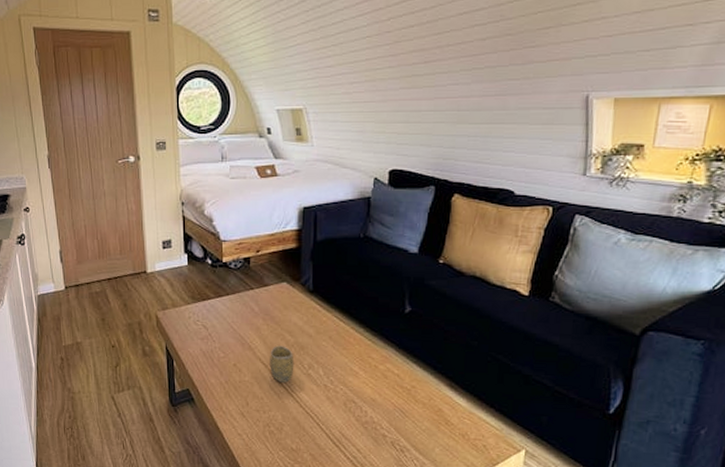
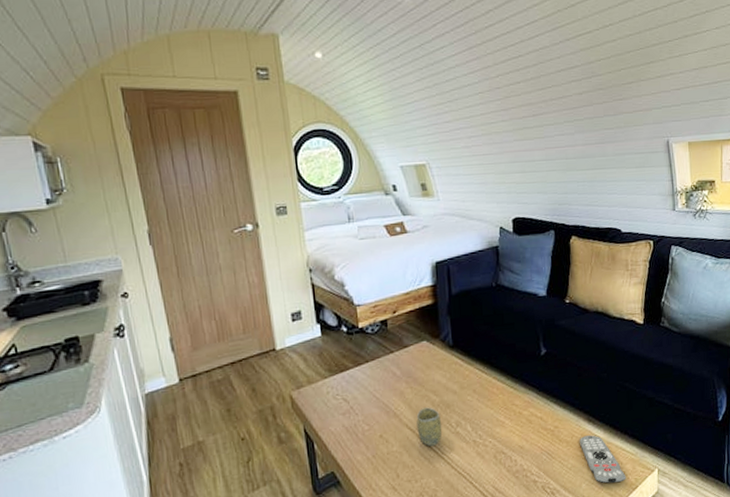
remote control: none [437,401,487,455] -> present [579,435,626,484]

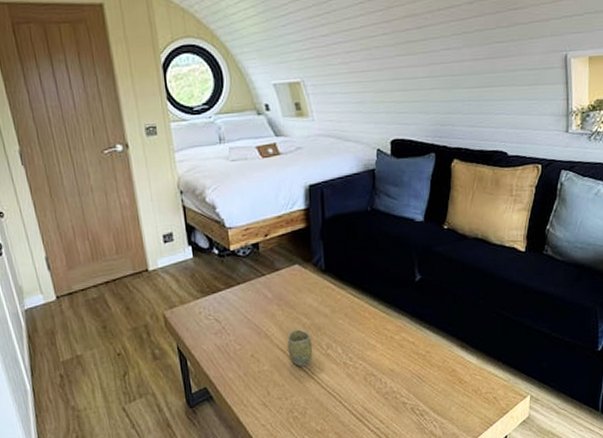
remote control: present [579,435,626,484] -> none [450,361,497,408]

